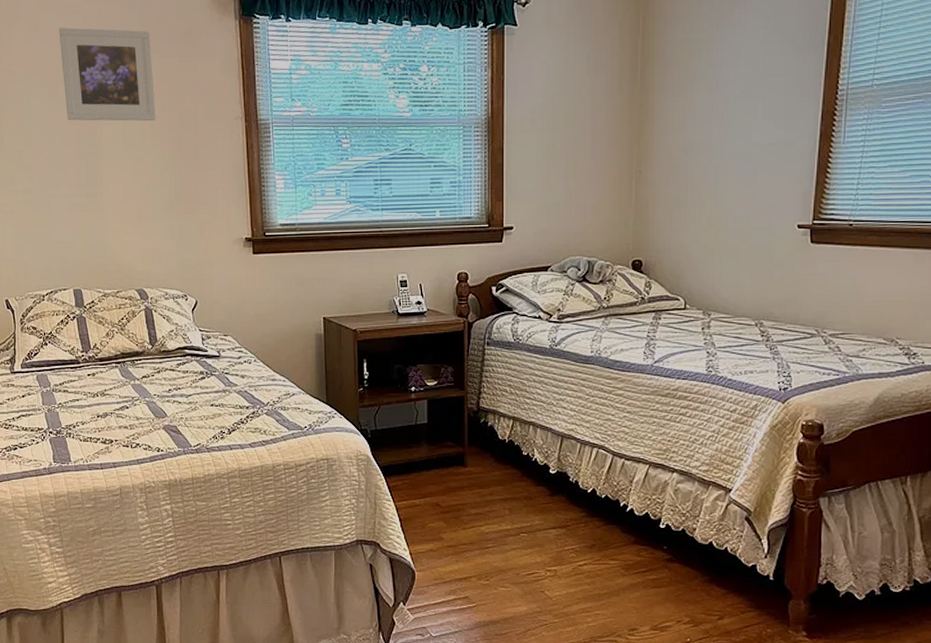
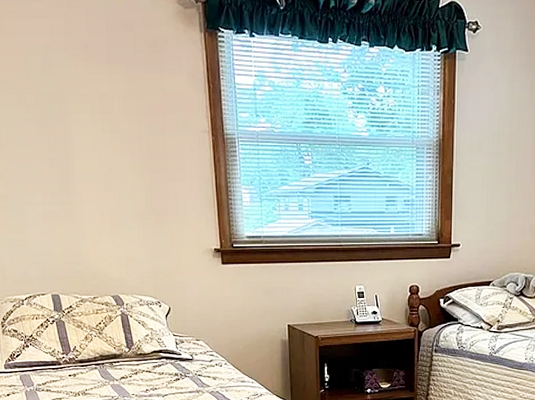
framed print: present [59,27,156,122] -> none [24,33,125,132]

